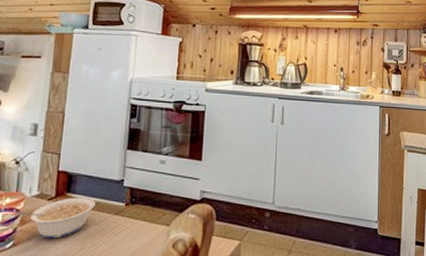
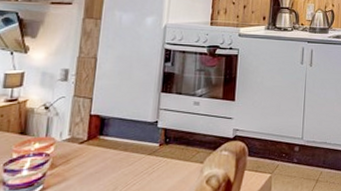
legume: present [16,197,95,239] -> none [46,139,129,181]

